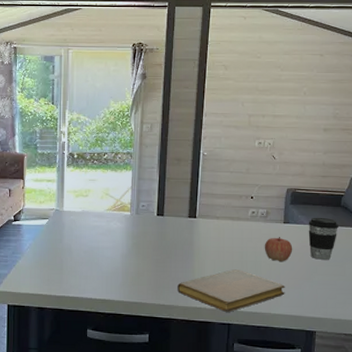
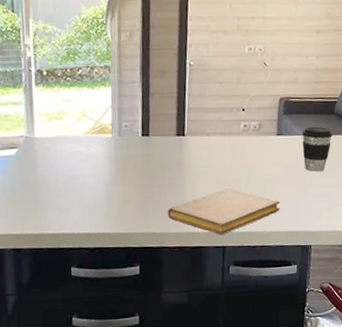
apple: present [264,237,293,261] -> none [257,150,287,176]

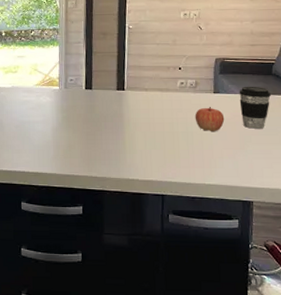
notebook: present [168,188,280,234] -> none [109,140,219,183]
apple: none [257,150,287,176] -> present [195,107,225,131]

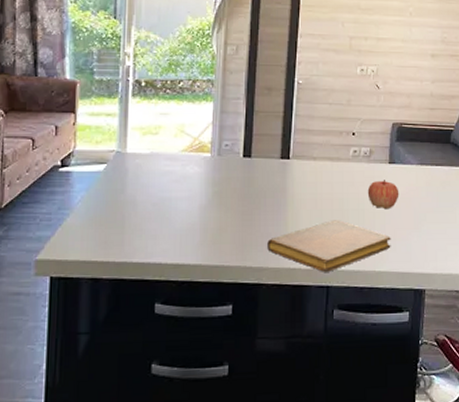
notebook: none [109,140,219,183] -> present [267,220,391,272]
coffee cup: present [239,86,271,129] -> none [415,156,448,205]

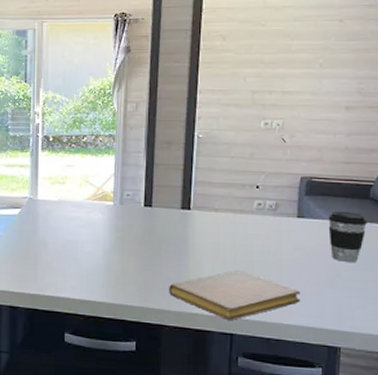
apple: present [367,180,399,208] -> none [273,234,310,263]
coffee cup: none [415,156,448,205] -> present [328,211,367,262]

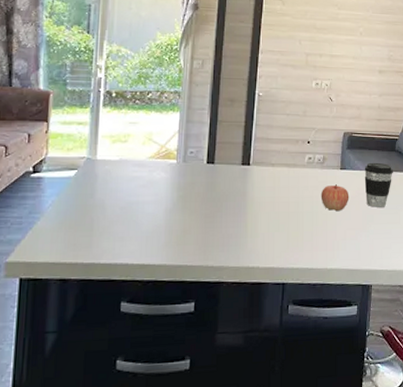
notebook: present [169,270,301,320] -> none [228,221,342,270]
apple: none [273,234,310,263] -> present [320,184,349,211]

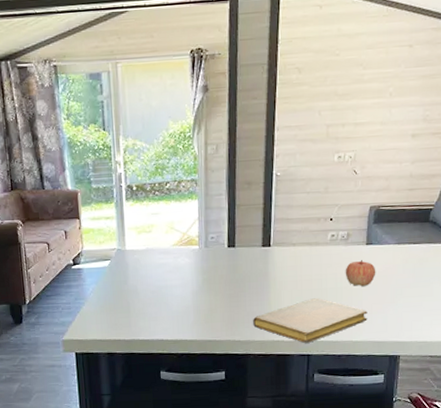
notebook: none [228,221,342,270] -> present [253,298,368,343]
coffee cup: present [364,162,393,207] -> none [393,235,426,281]

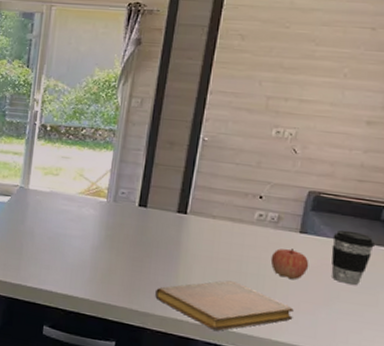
coffee cup: none [393,235,426,281] -> present [331,229,375,285]

